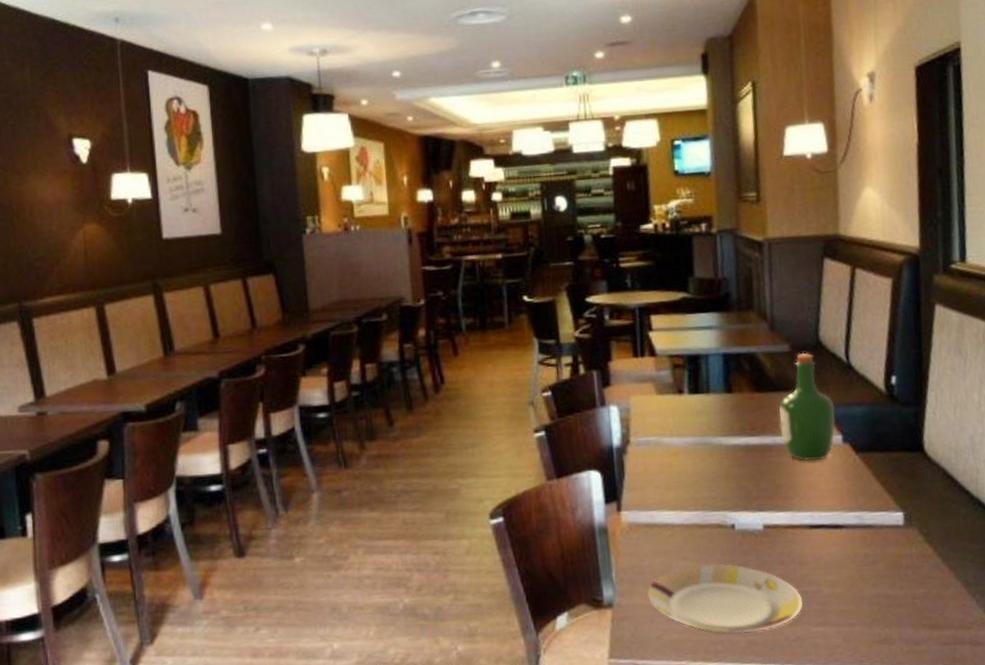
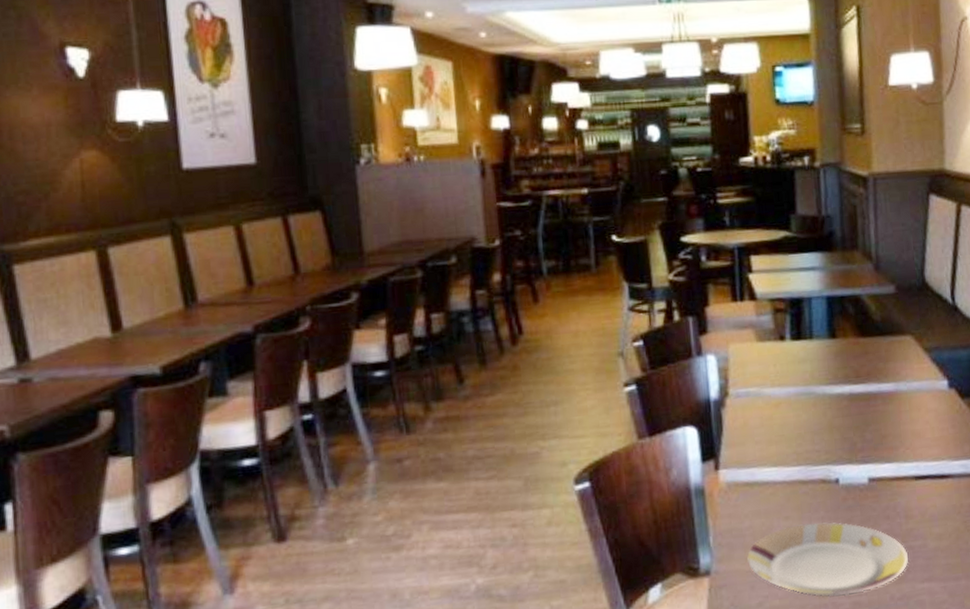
wine bottle: present [779,352,836,461] -> none [884,293,941,409]

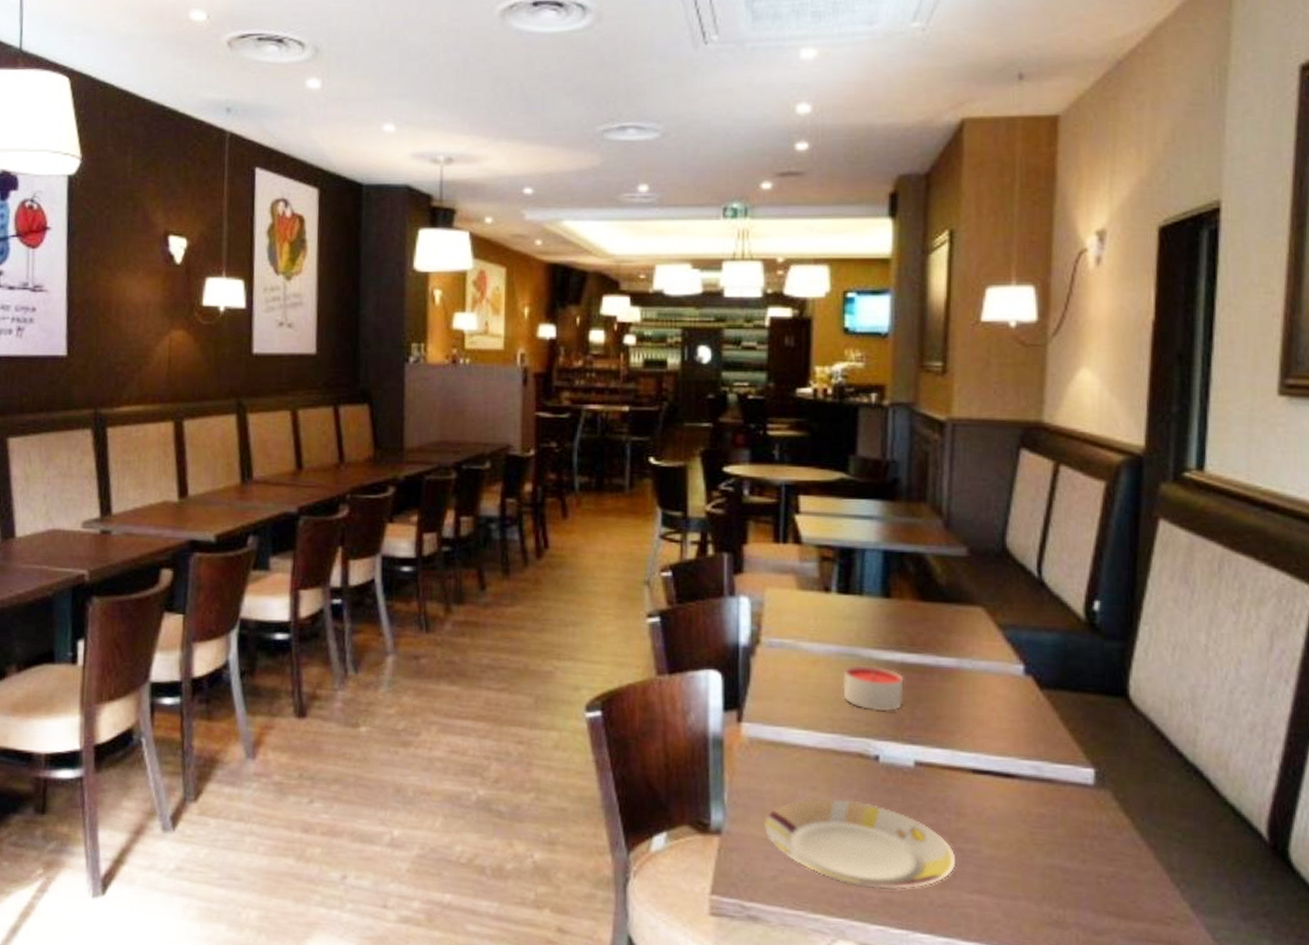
candle: none [803,400,854,440] -> present [843,665,904,712]

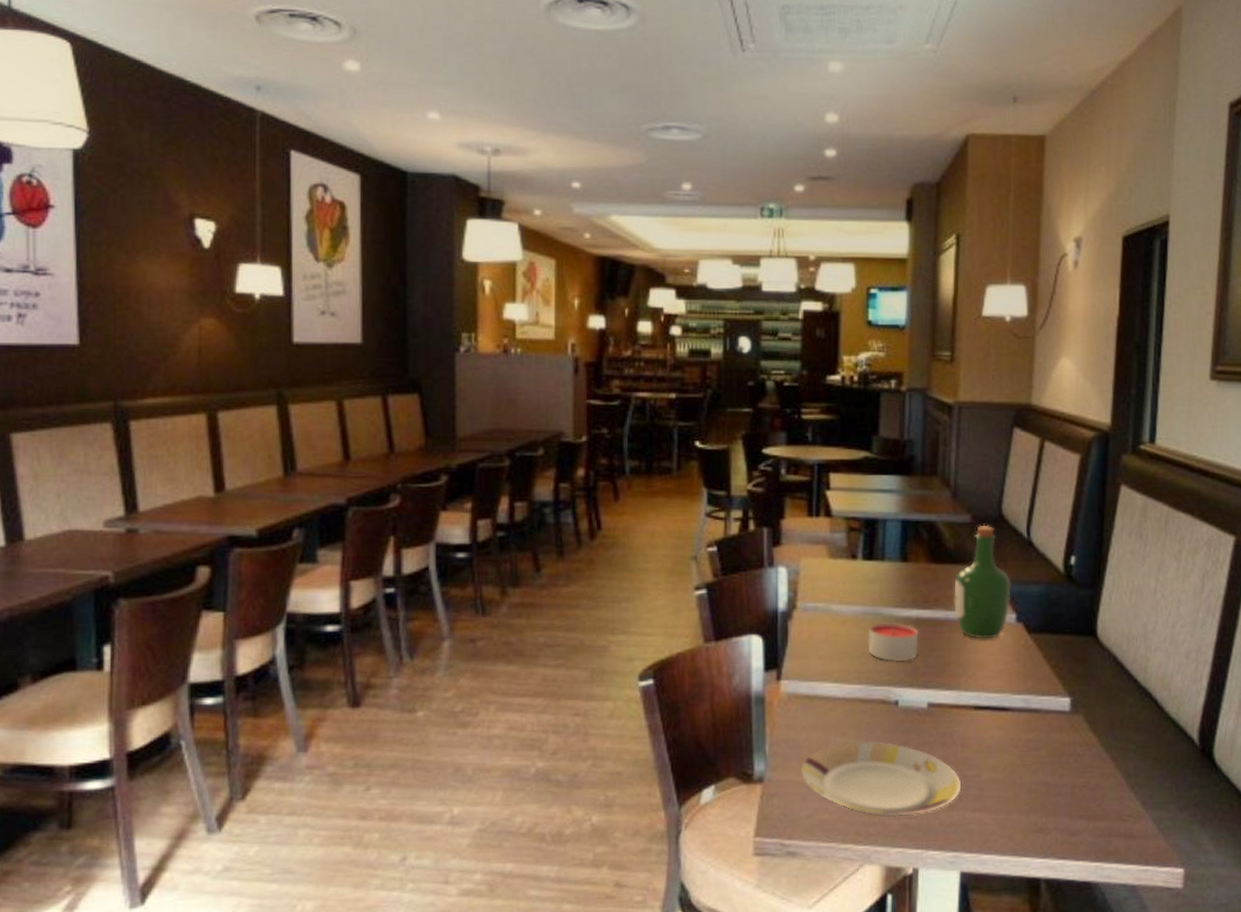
wine bottle: none [946,559,1018,693] -> present [954,524,1011,639]

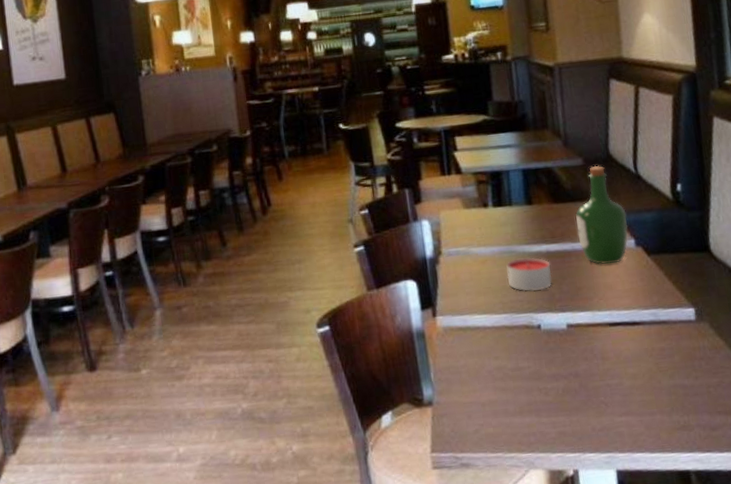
plate: present [801,742,962,818] -> none [463,362,607,427]

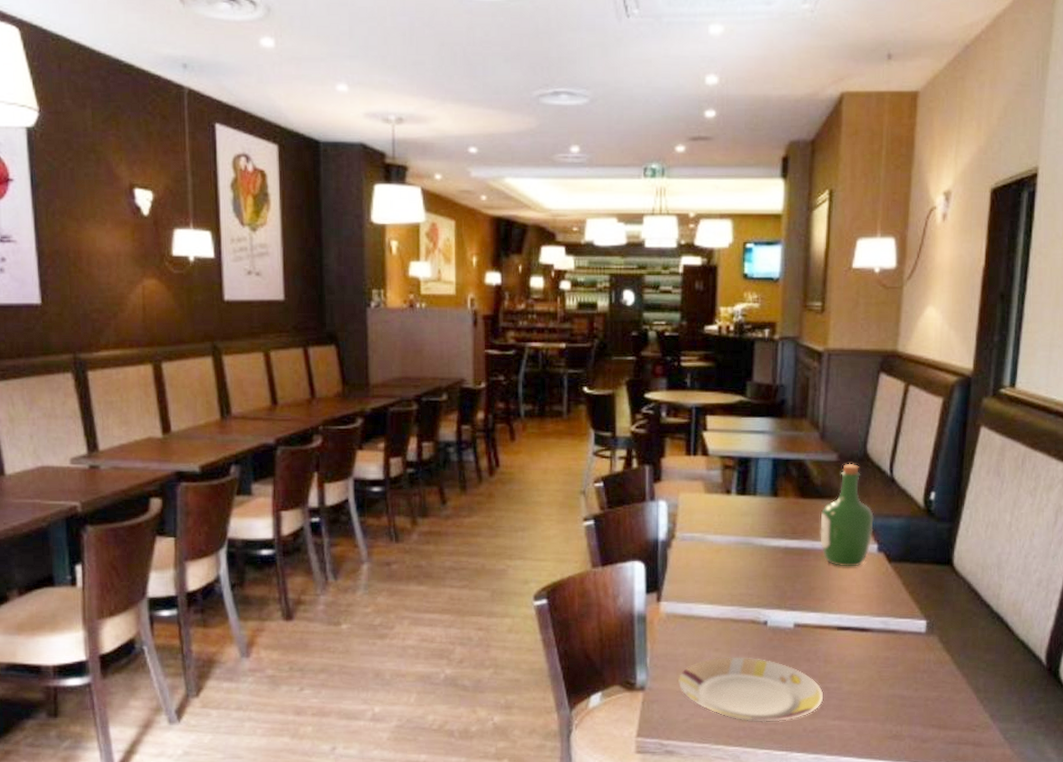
plate: none [463,362,607,427] -> present [679,657,824,723]
candle: present [506,257,552,292] -> none [740,551,787,587]

